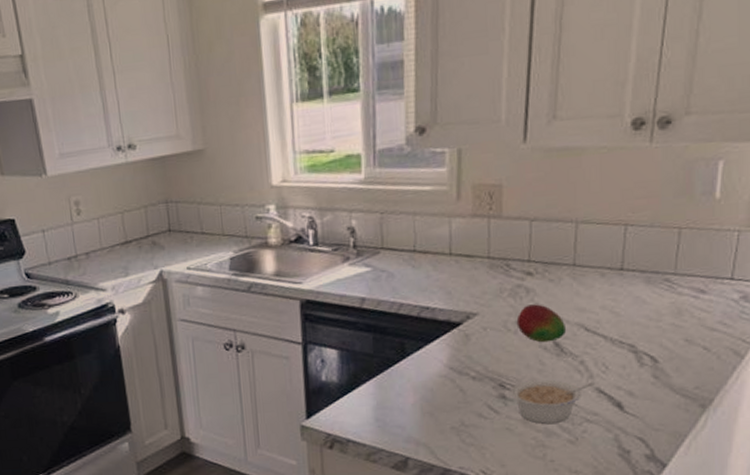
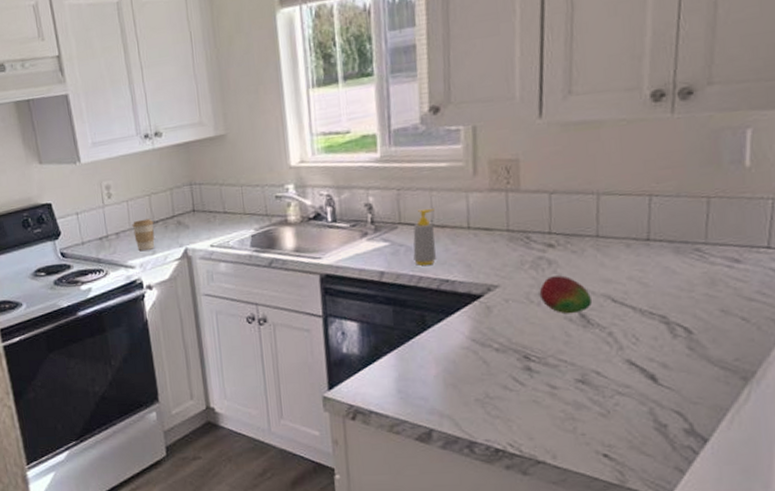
coffee cup: none [103,238,128,272] -> present [132,218,155,251]
soap bottle: none [394,233,417,292] -> present [413,208,436,266]
legume: present [510,379,595,424] -> none [536,351,625,396]

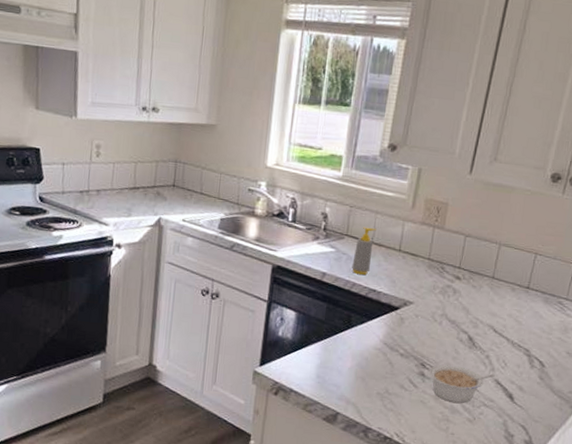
coffee cup: present [132,218,155,251] -> none [114,182,135,212]
legume: none [536,351,625,396] -> present [428,364,495,403]
fruit: present [539,275,591,314] -> none [442,303,480,336]

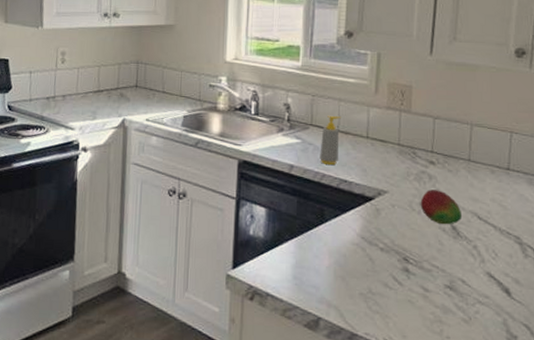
legume: present [428,364,495,403] -> none [413,258,486,301]
fruit: none [442,303,480,336] -> present [420,189,461,225]

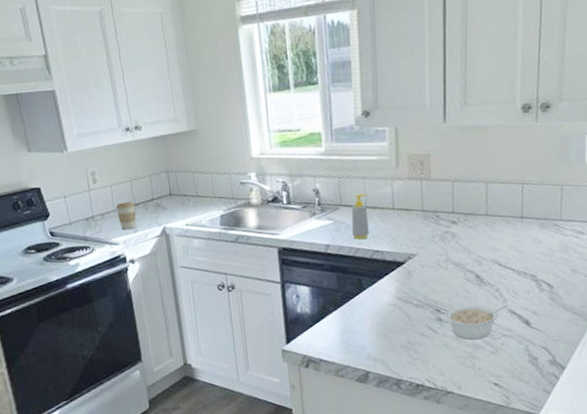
coffee cup: none [79,87,99,115] -> present [115,201,136,230]
legume: none [413,258,486,301] -> present [445,304,508,340]
fruit: present [420,189,461,225] -> none [446,246,484,276]

